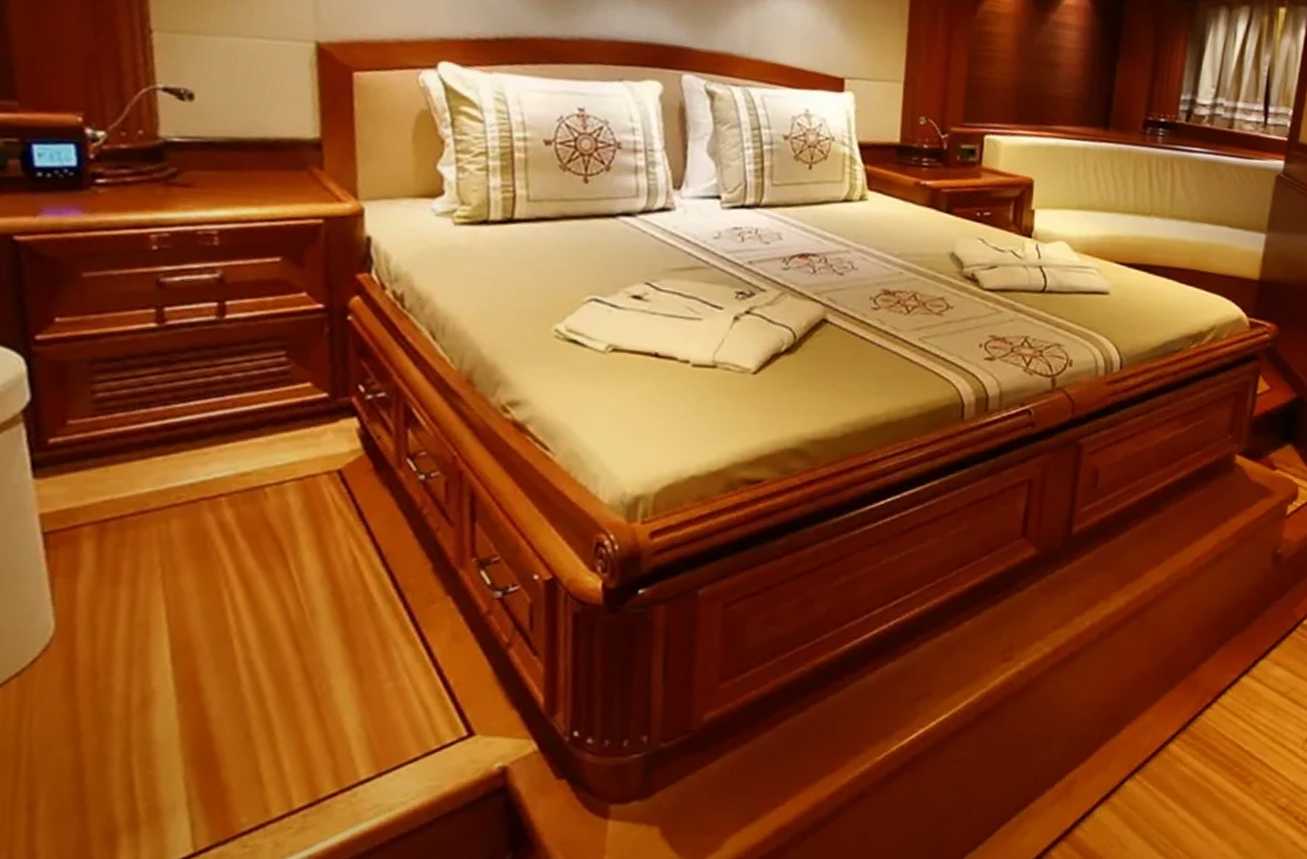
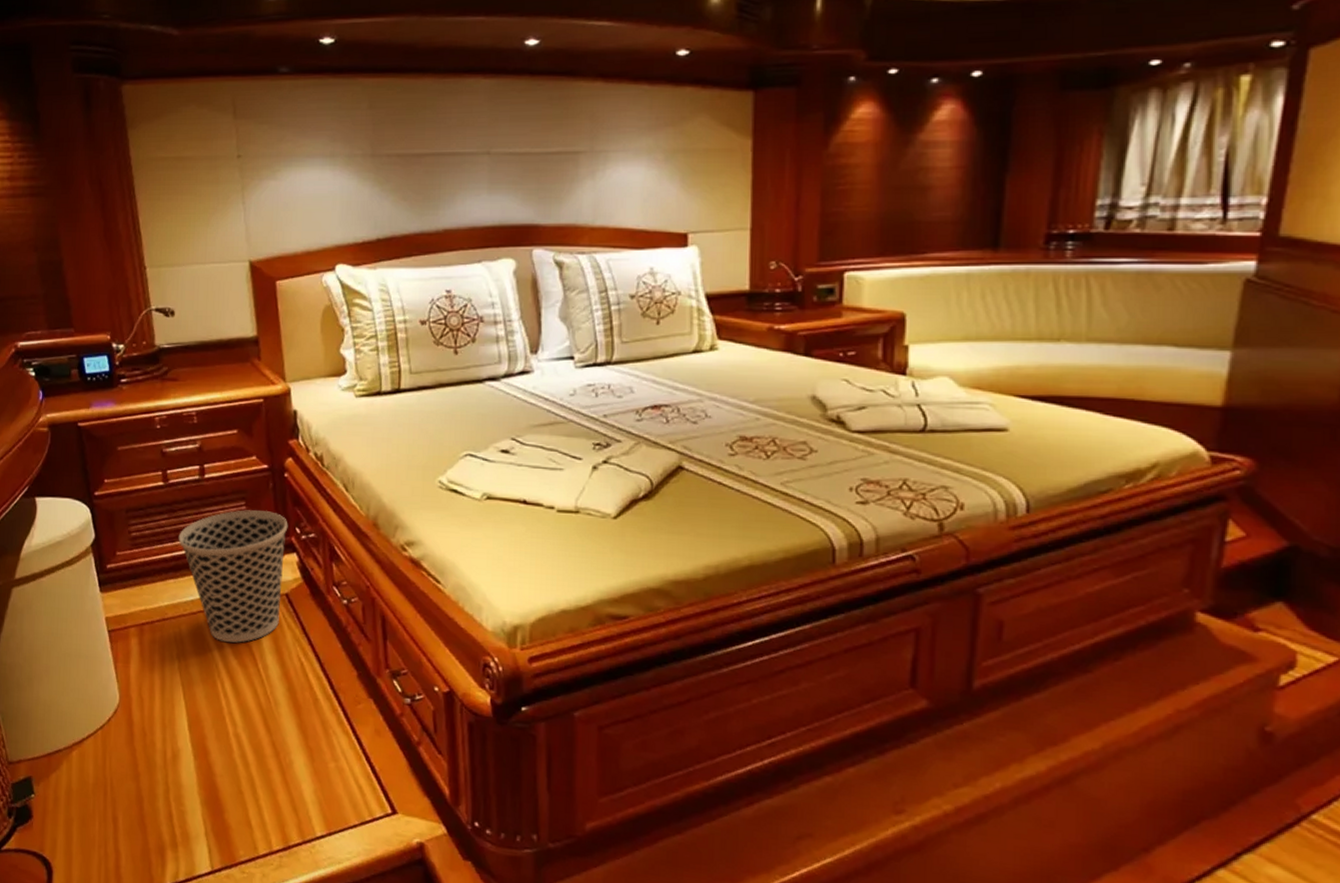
wastebasket: none [175,362,348,538] -> present [178,510,288,643]

